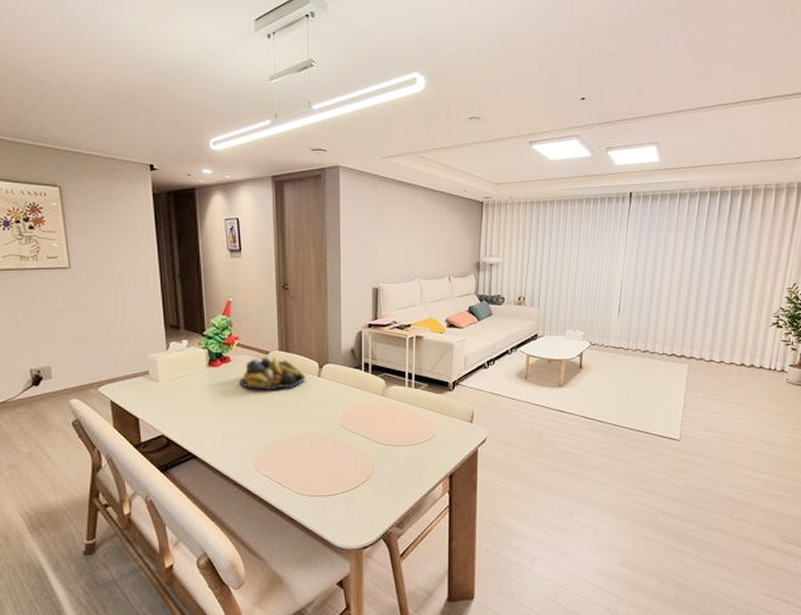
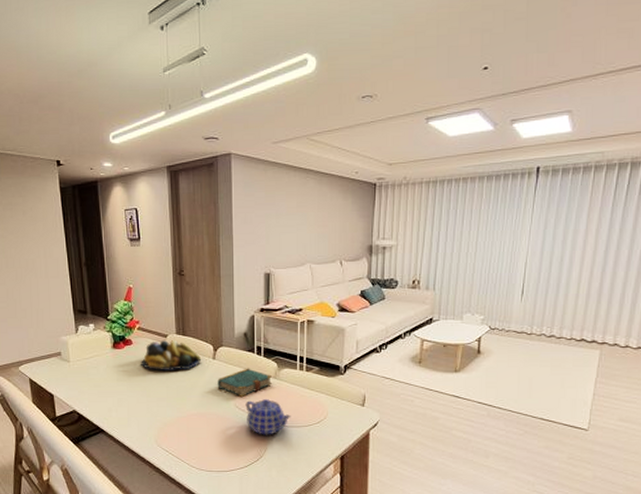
book: none [322,385,379,416] -> present [217,368,272,397]
teapot: none [352,418,399,456] -> present [245,399,291,435]

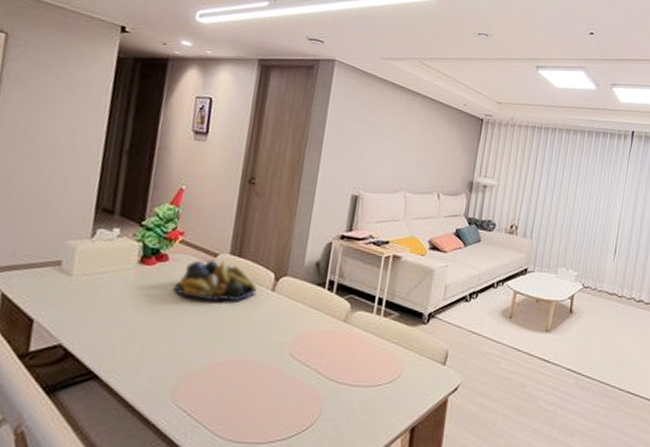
book: present [217,368,272,397] -> none [271,306,342,343]
teapot: present [245,399,291,435] -> none [300,348,358,396]

